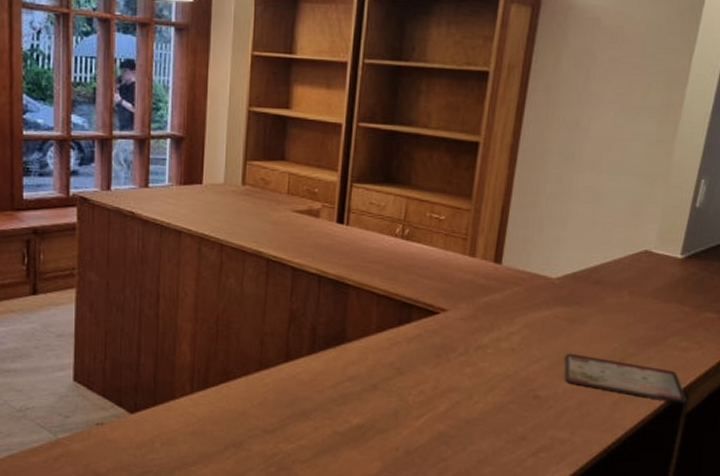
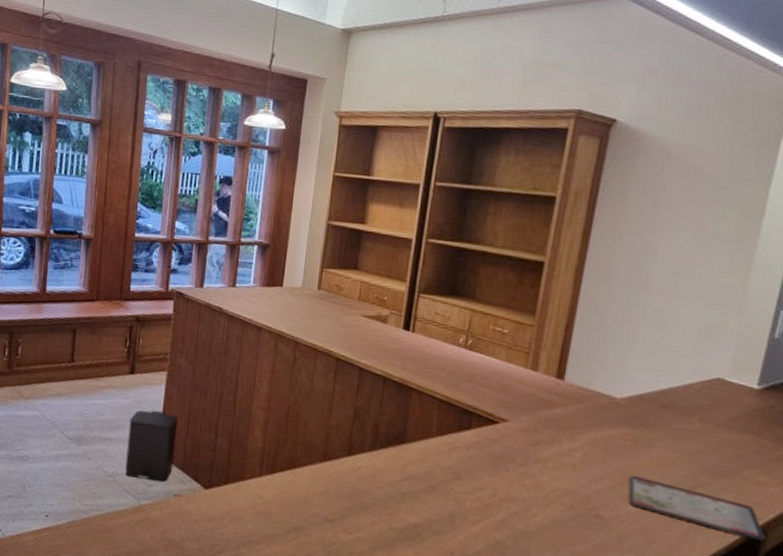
pedal bin: none [36,333,93,412] -> present [125,410,178,482]

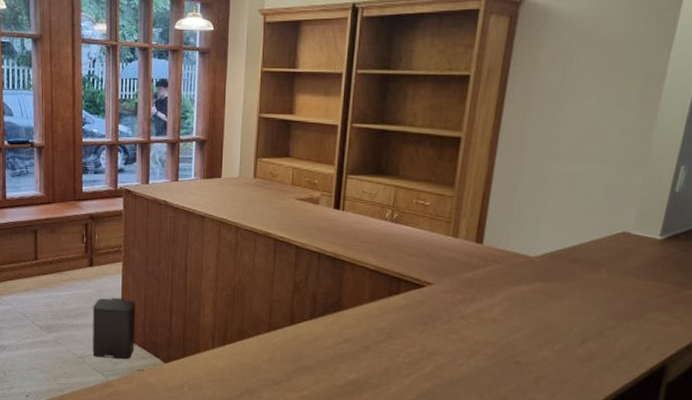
tablet: present [628,475,766,542] -> none [544,324,668,374]

